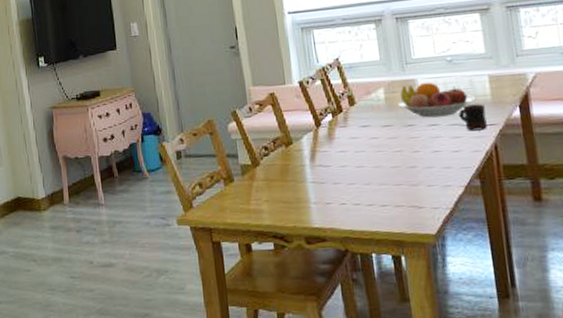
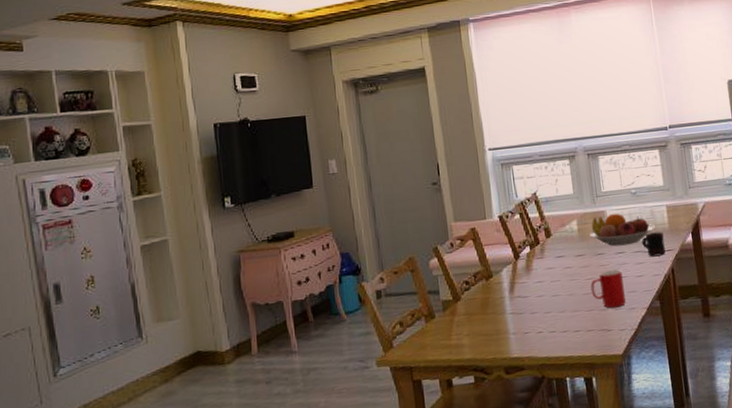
cup: none [399,142,440,184] -> present [590,269,626,308]

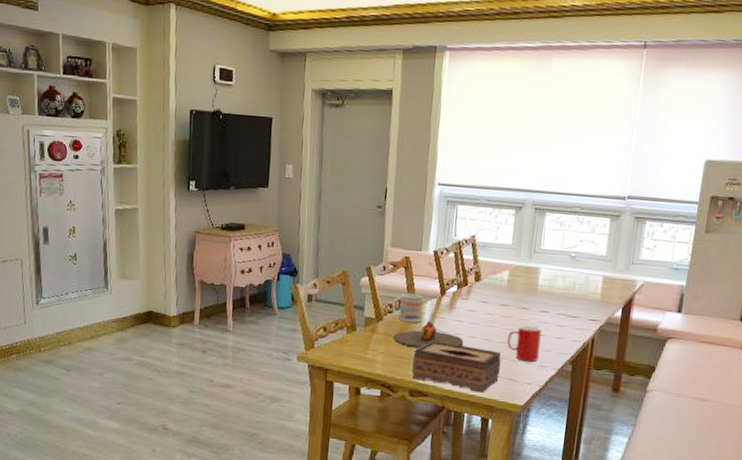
mug: none [467,263,501,297] -> present [392,293,424,323]
plate: none [475,289,549,322] -> present [393,321,464,349]
tissue box: none [500,304,593,355] -> present [412,340,501,393]
fruit bowl: present [589,213,655,246] -> none [518,272,586,306]
mug: present [642,231,666,257] -> none [568,299,593,324]

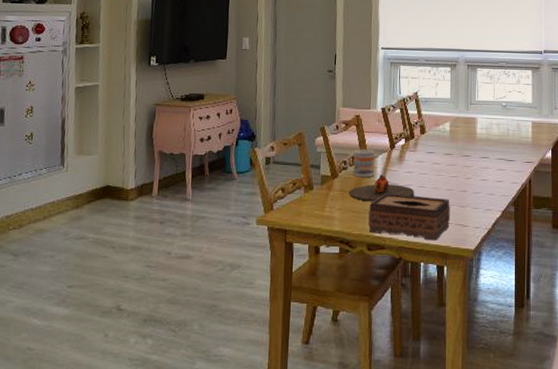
cup: present [507,325,542,362] -> none [454,171,484,207]

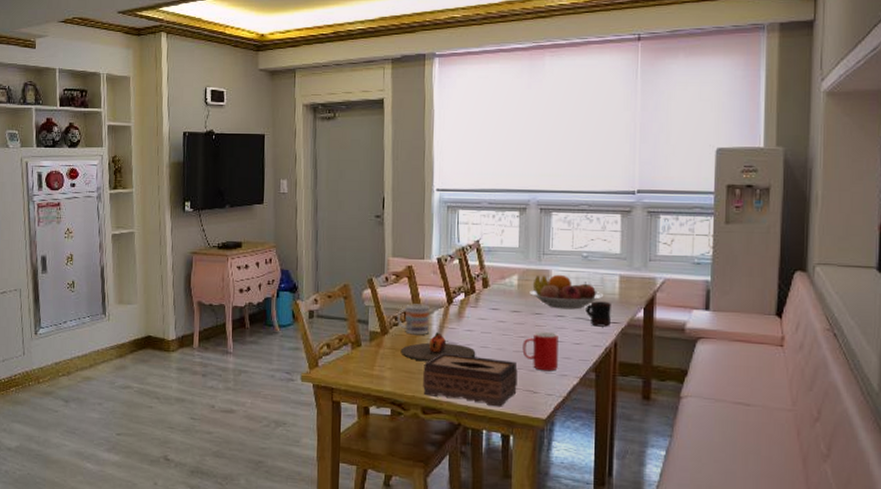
cup: none [454,171,484,207] -> present [522,331,559,371]
fruit bowl: none [459,121,519,152] -> present [529,274,603,310]
mug: none [505,144,526,166] -> present [586,301,611,327]

